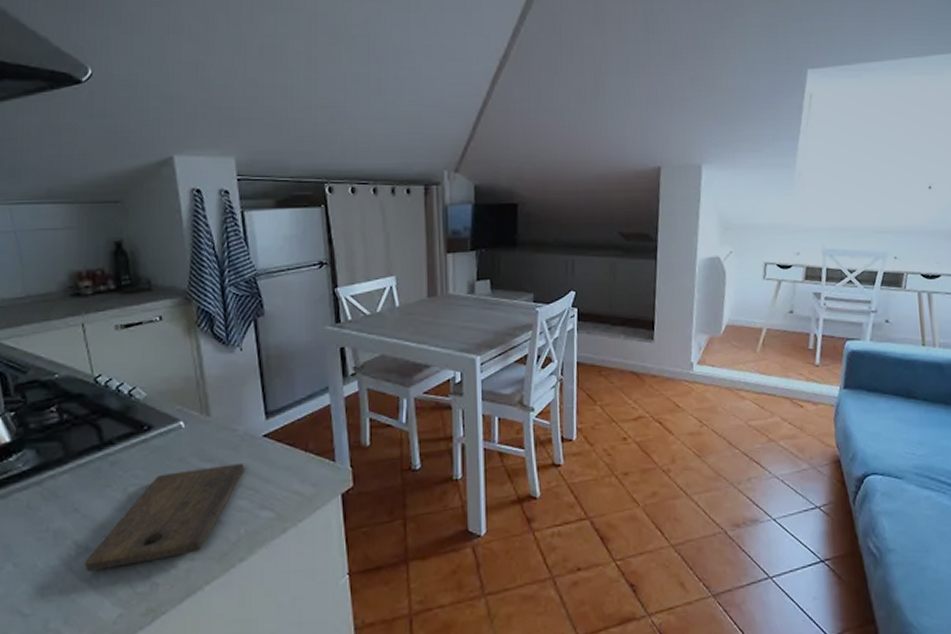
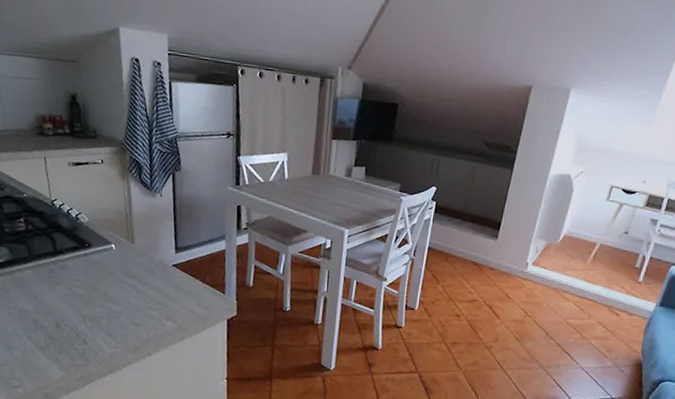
cutting board: present [84,462,245,572] -> none [39,281,157,343]

